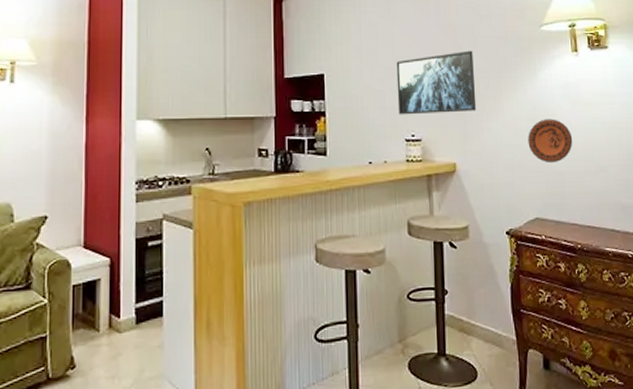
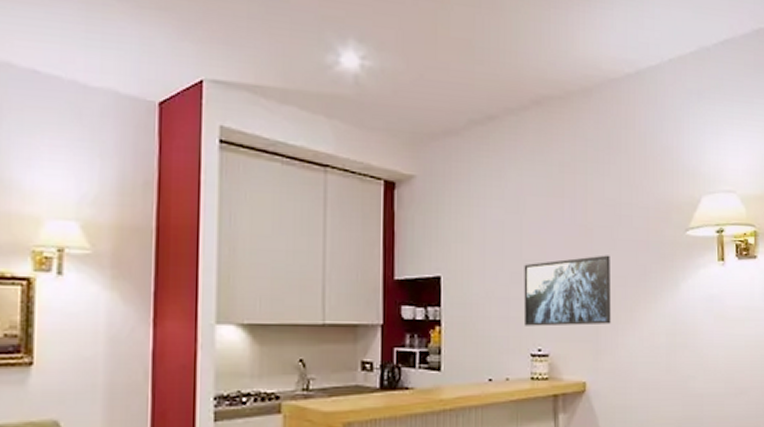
decorative plate: present [528,119,573,164] -> none [666,335,714,384]

